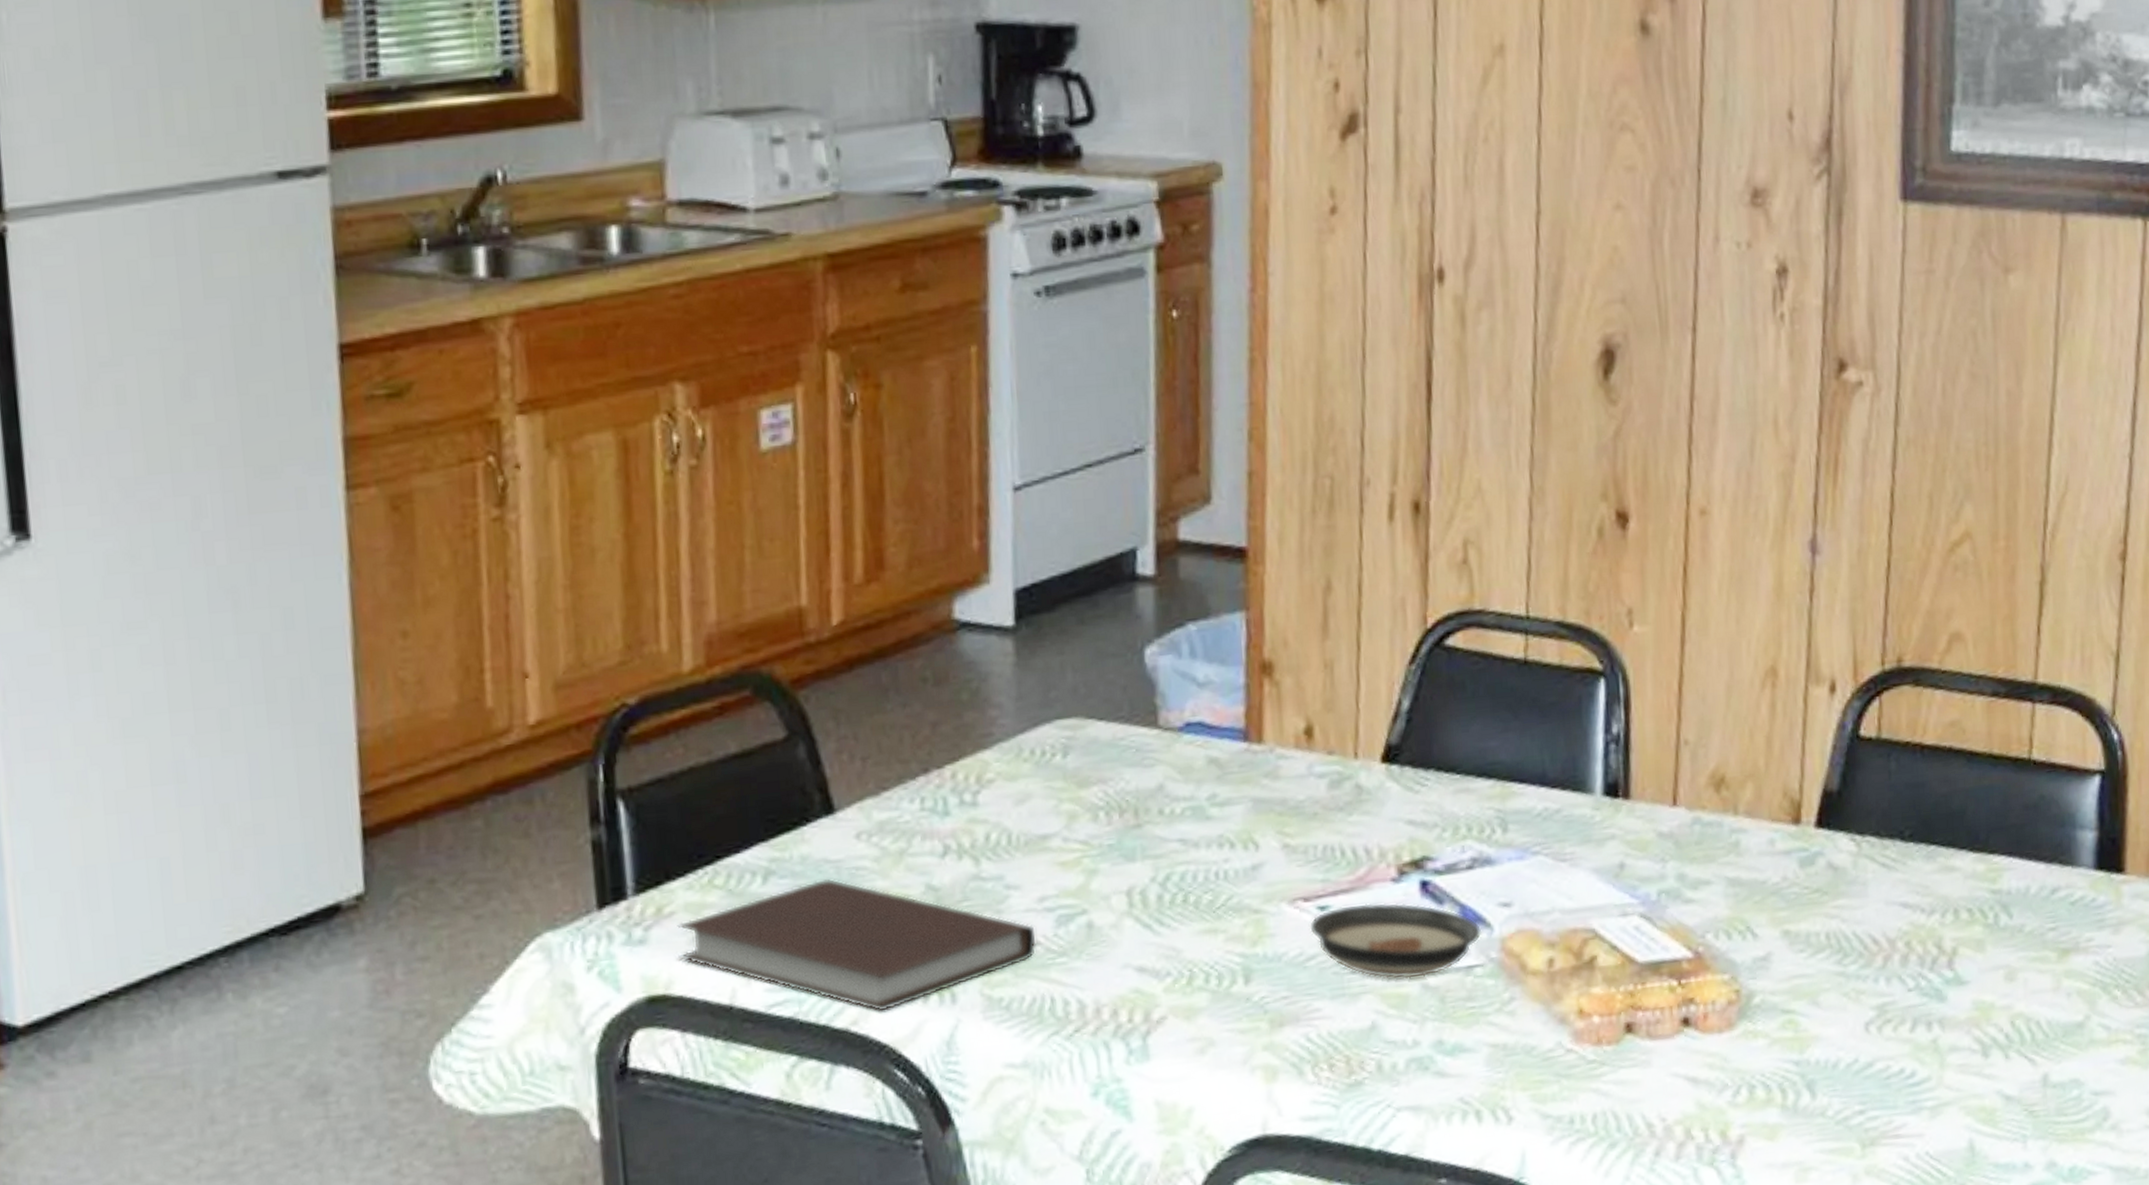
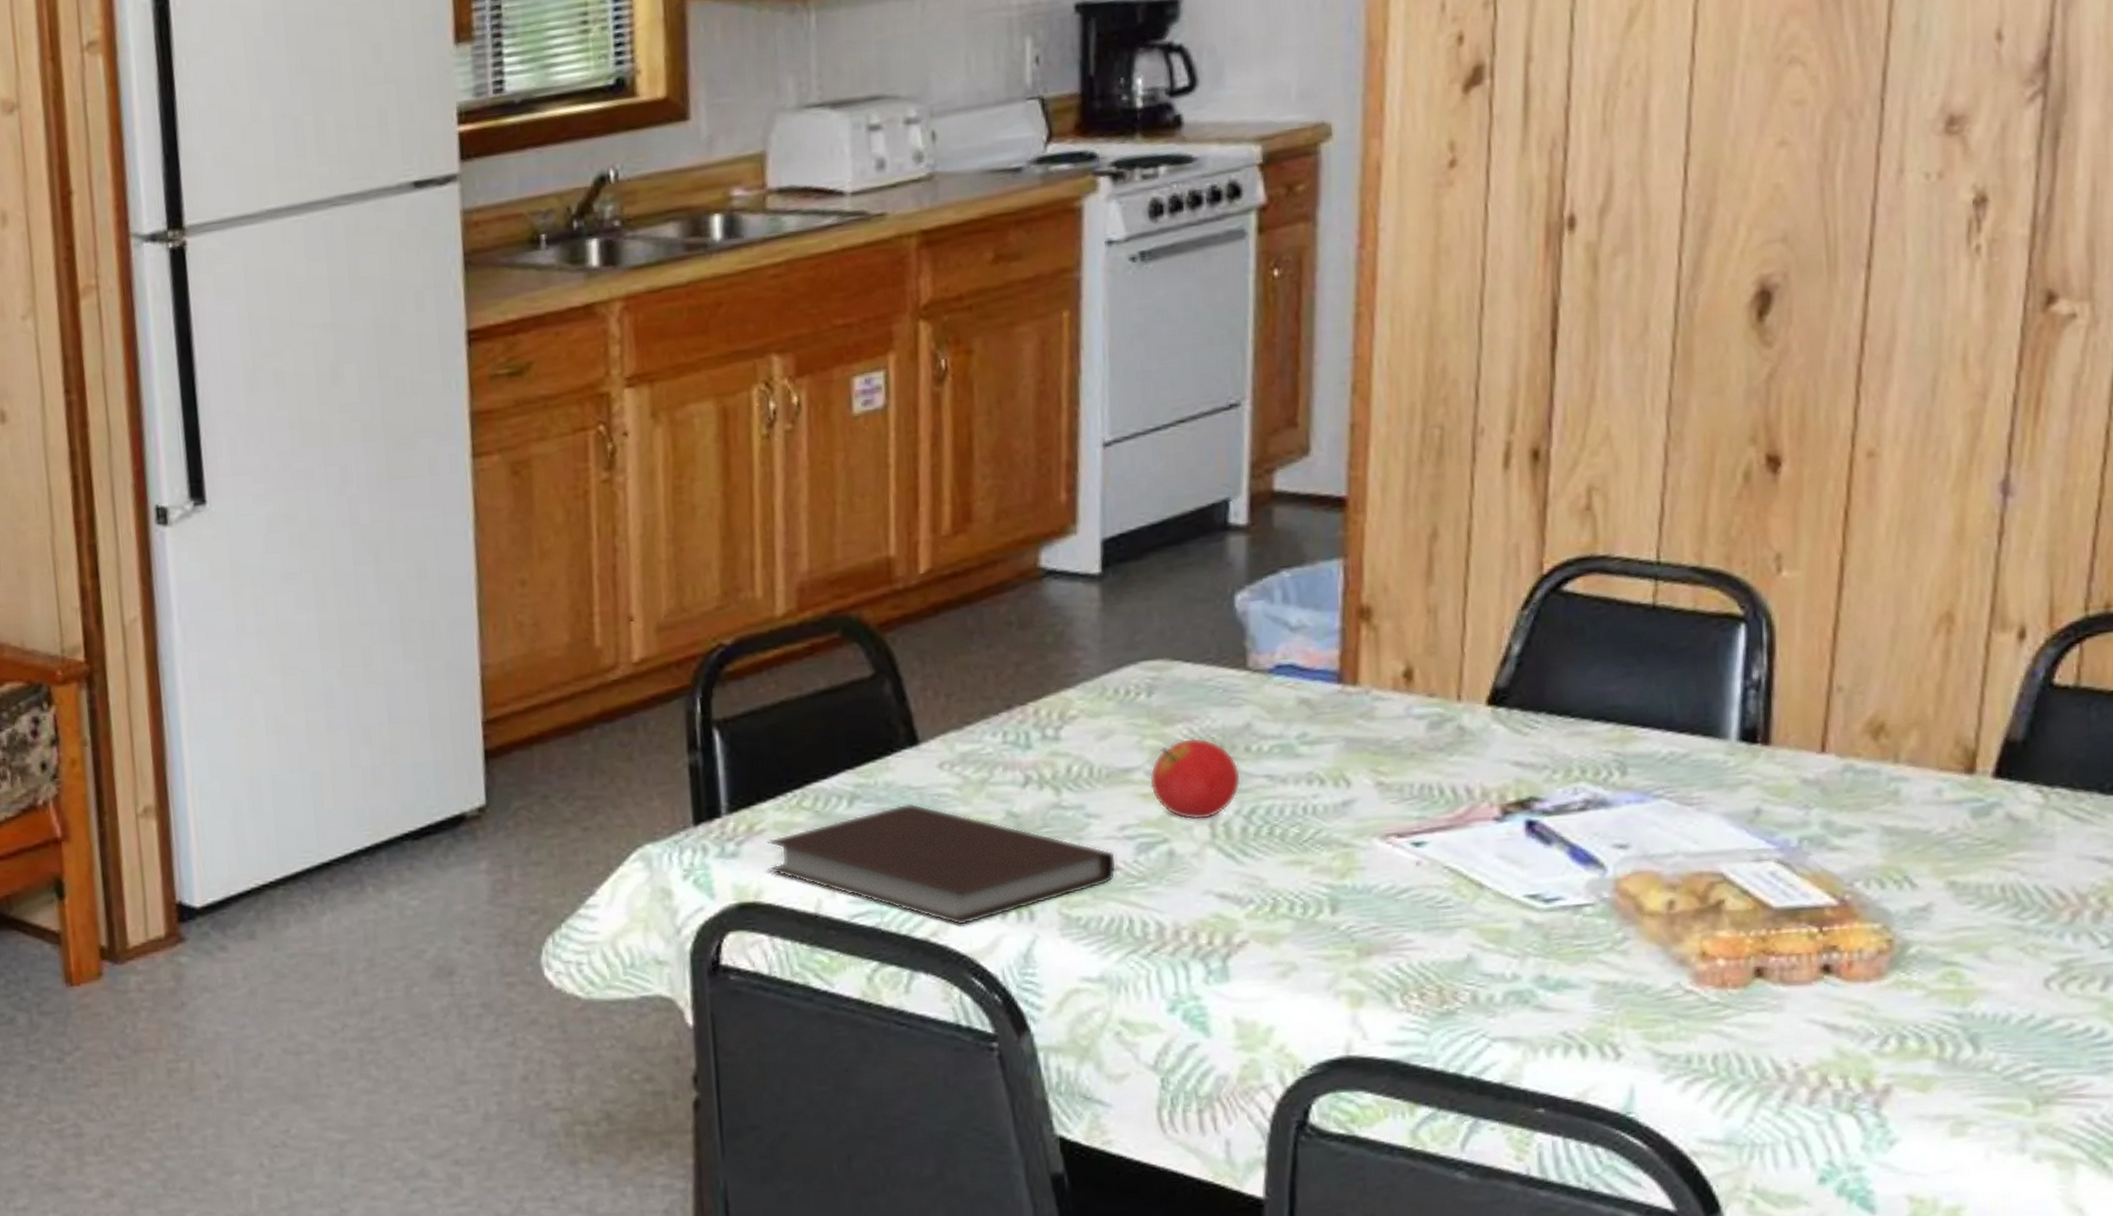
fruit: none [1067,800,1155,889] -> present [1149,737,1241,821]
saucer: present [1310,902,1482,980] -> none [1403,840,1594,915]

